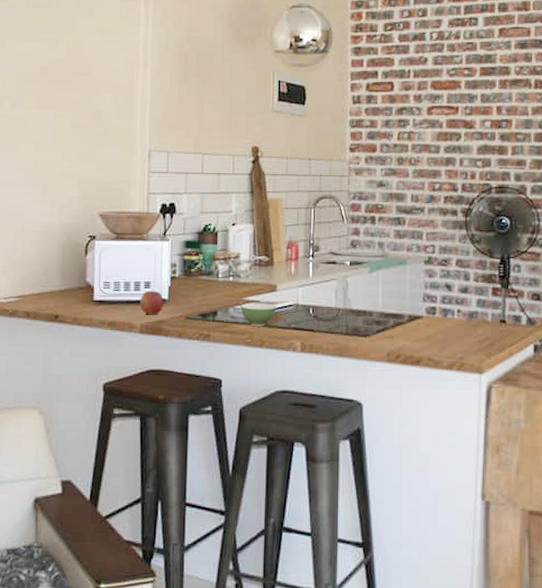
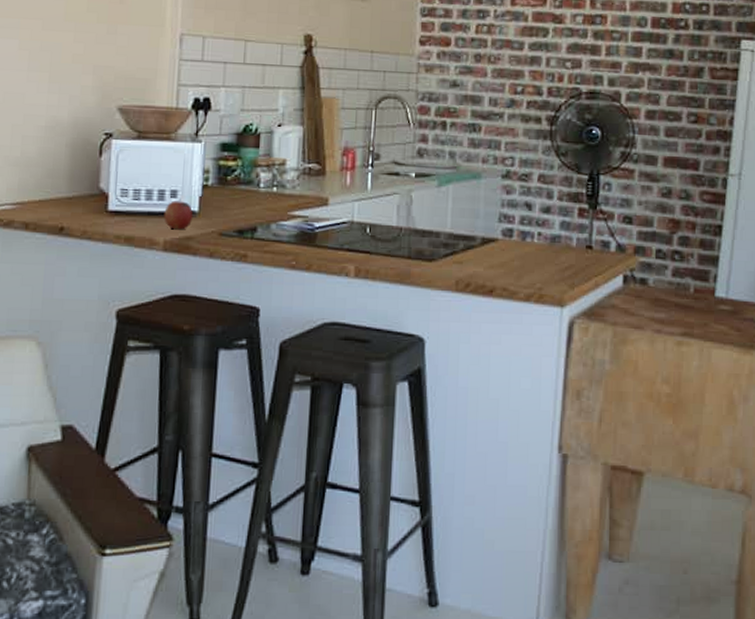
bowl: present [240,302,277,327] -> none [284,218,328,247]

